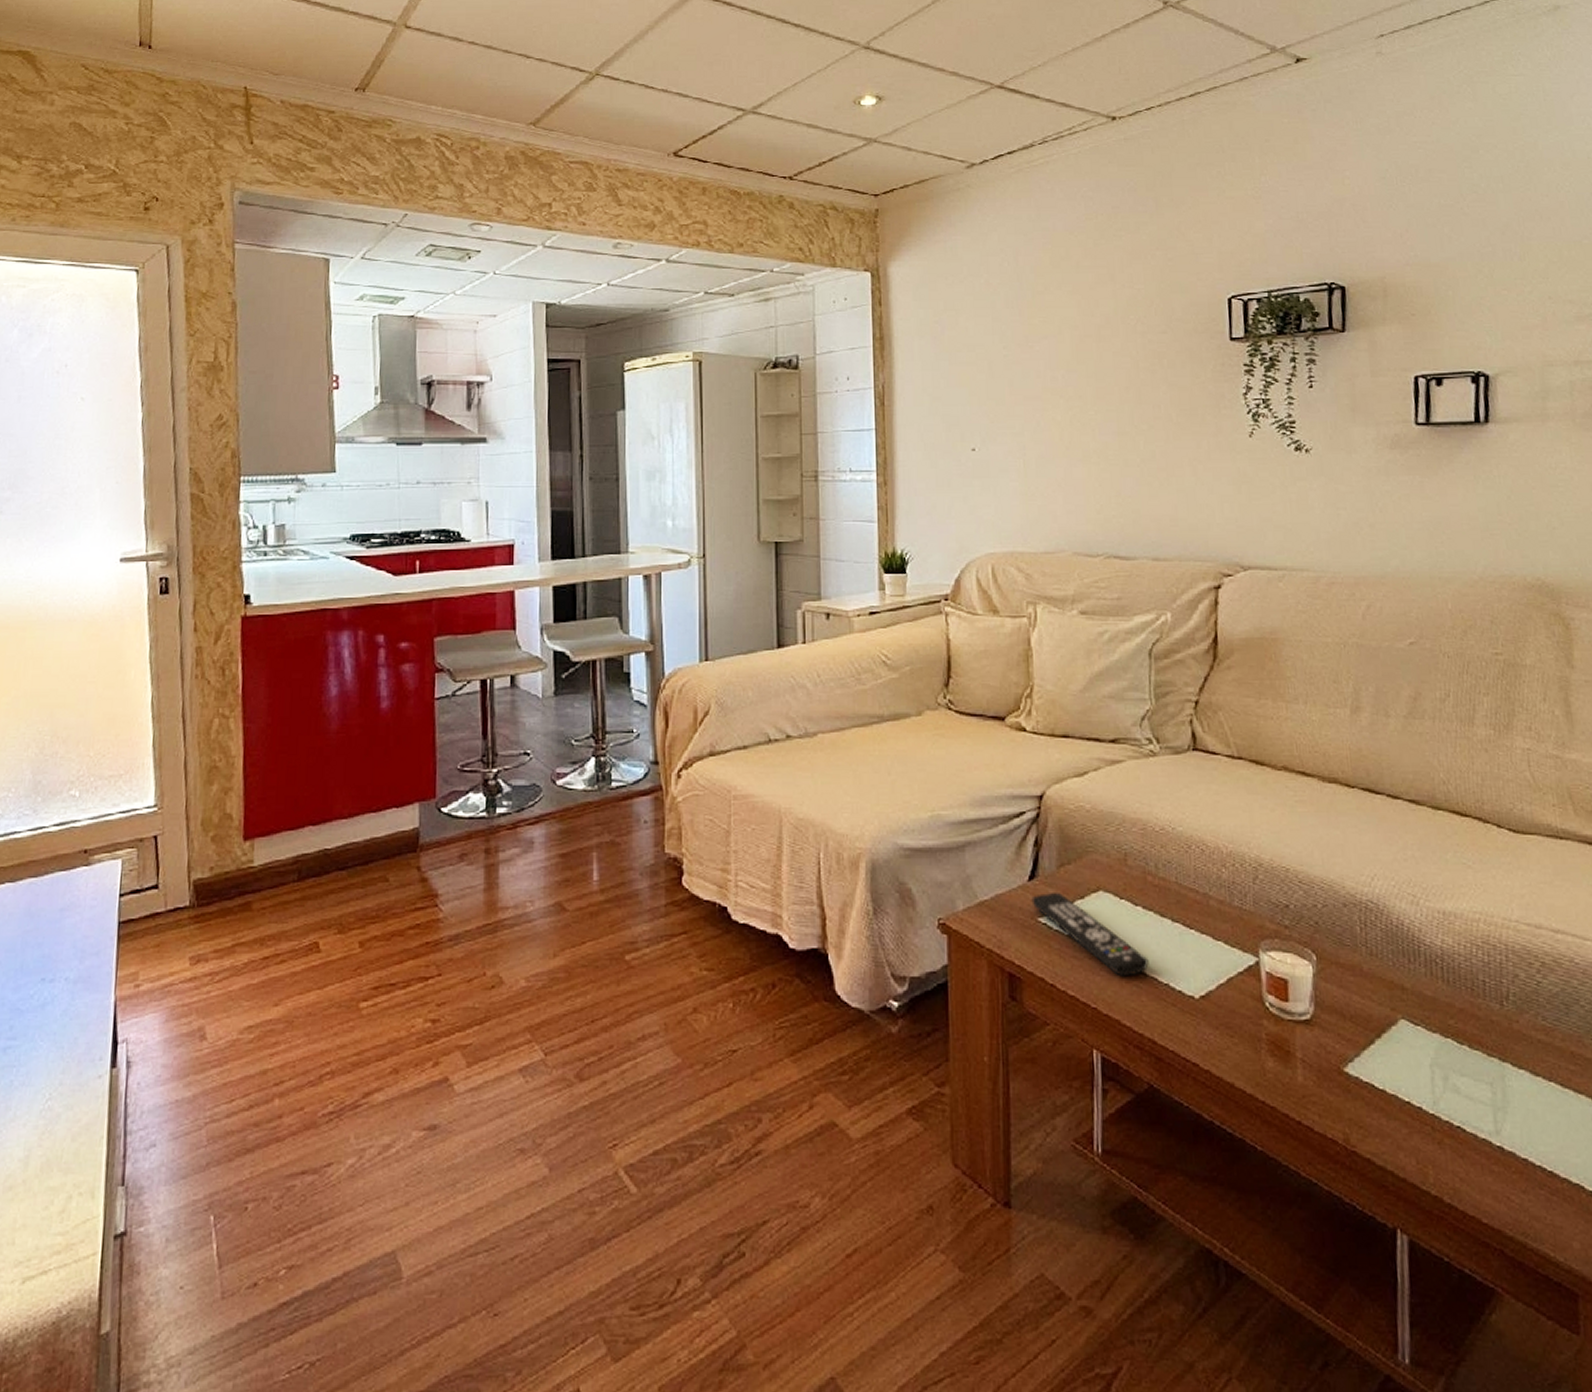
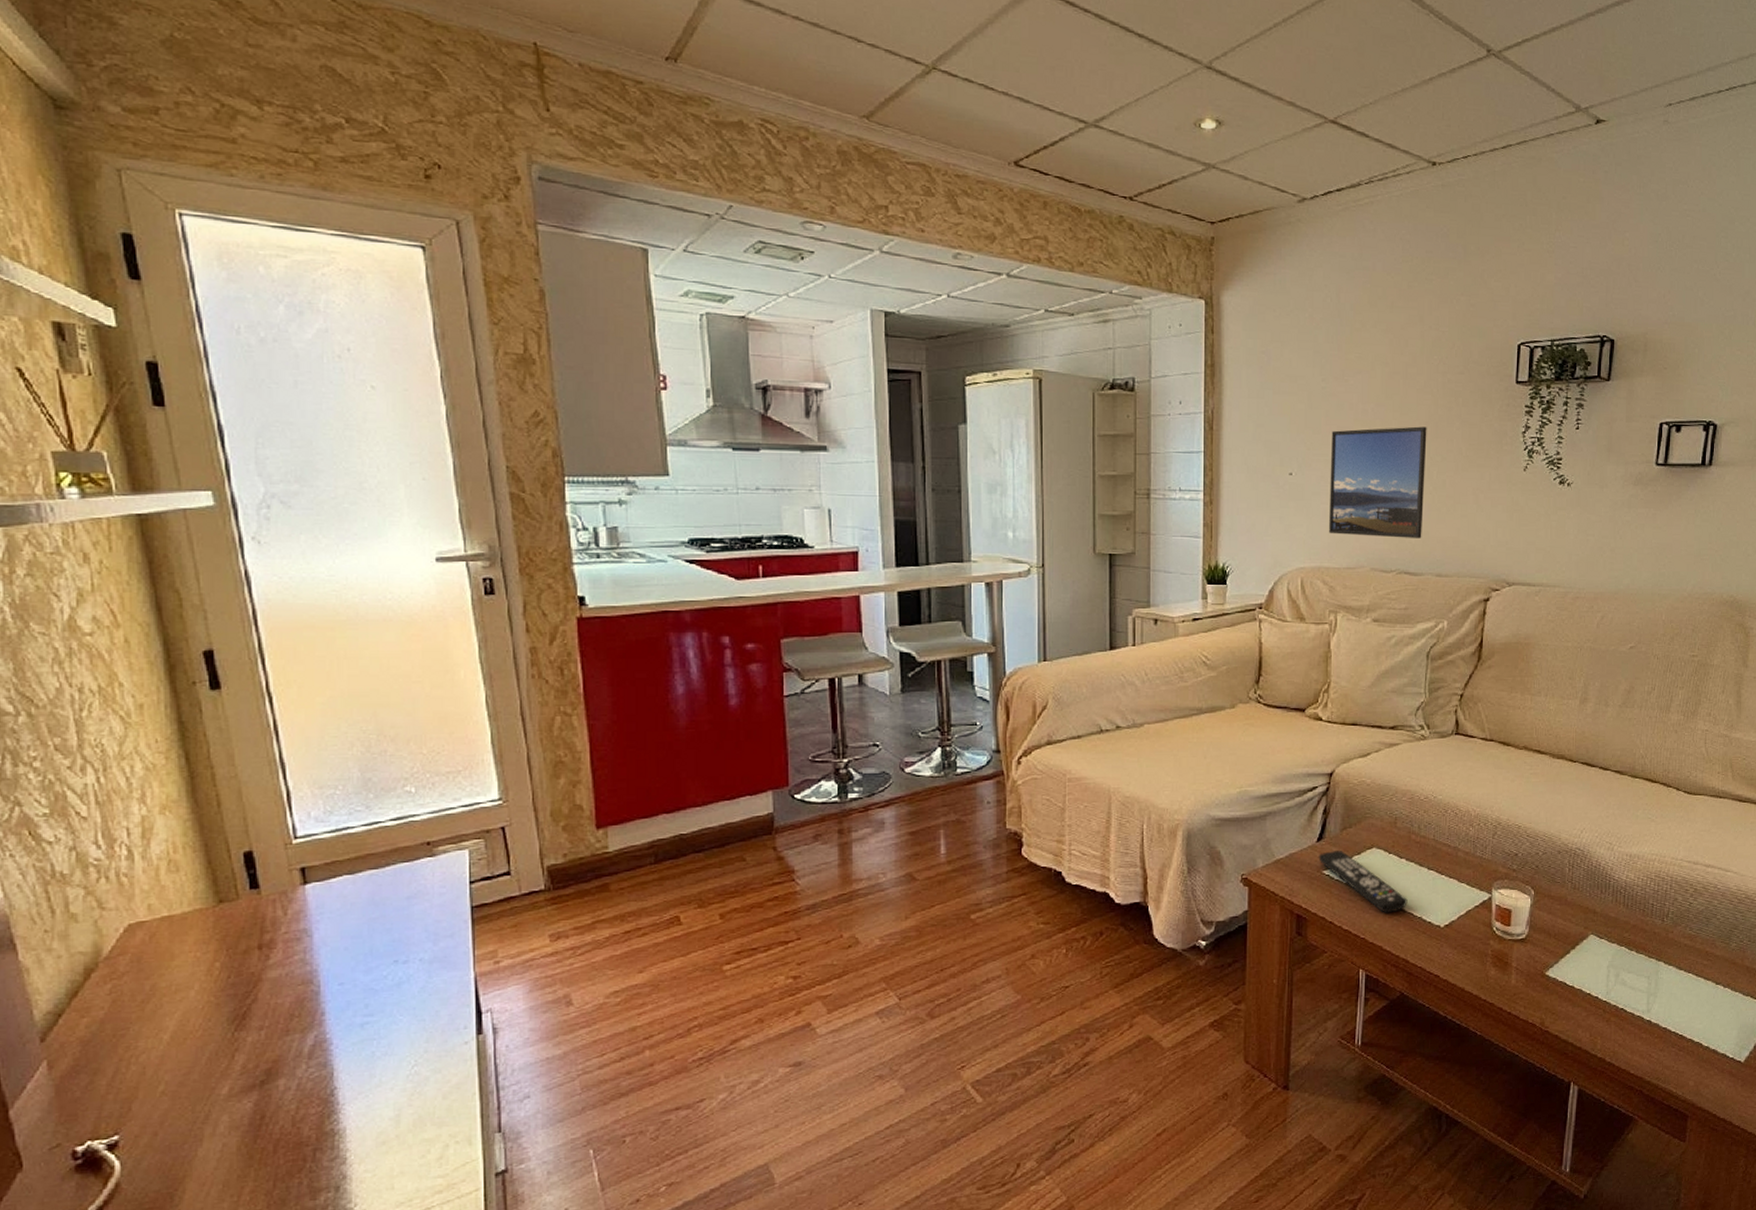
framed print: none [1017,392,1132,517] -> present [1329,426,1427,539]

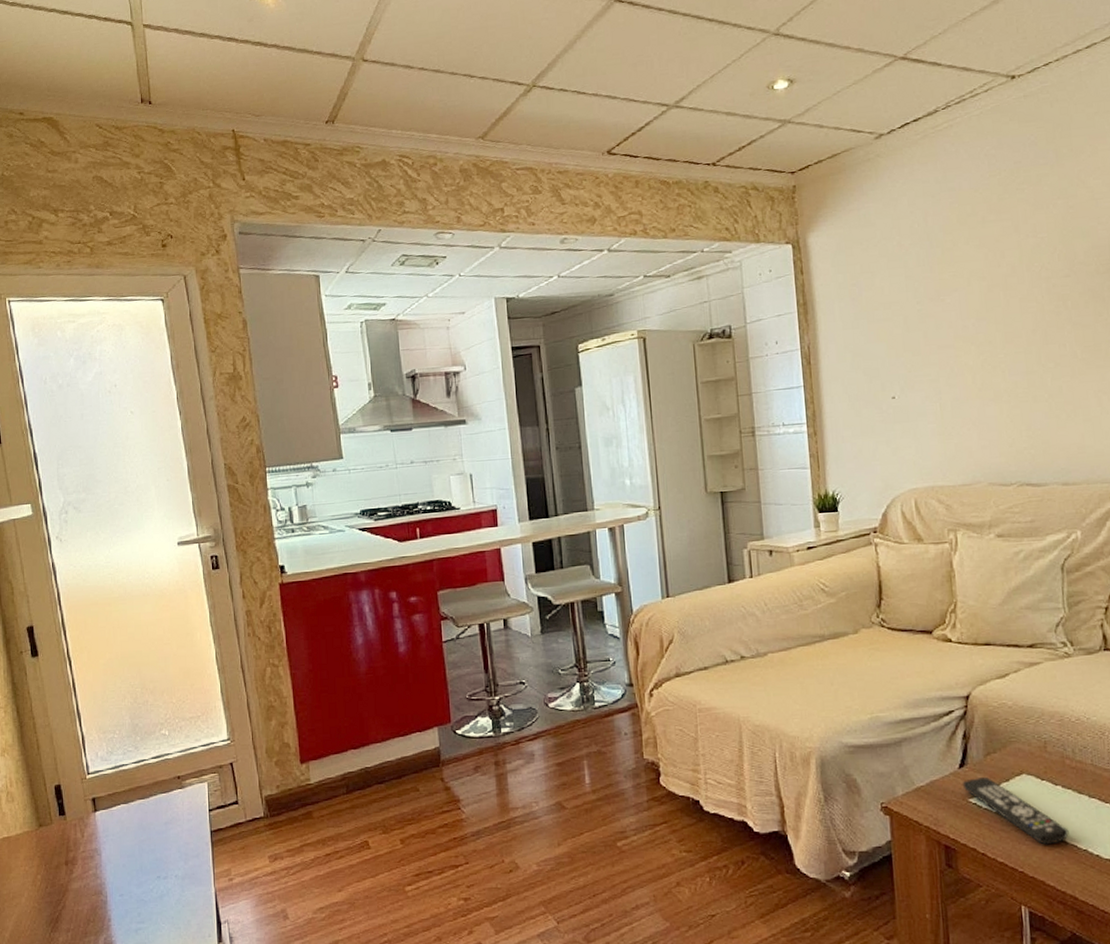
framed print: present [1329,426,1427,539] -> none [932,334,1042,453]

